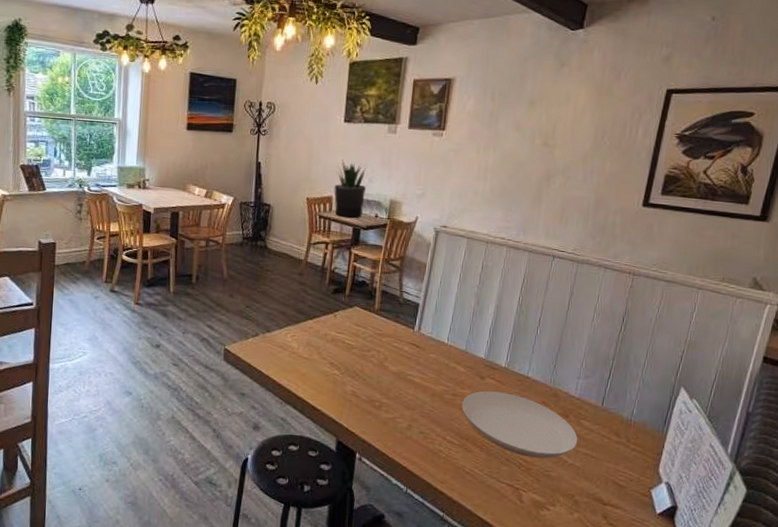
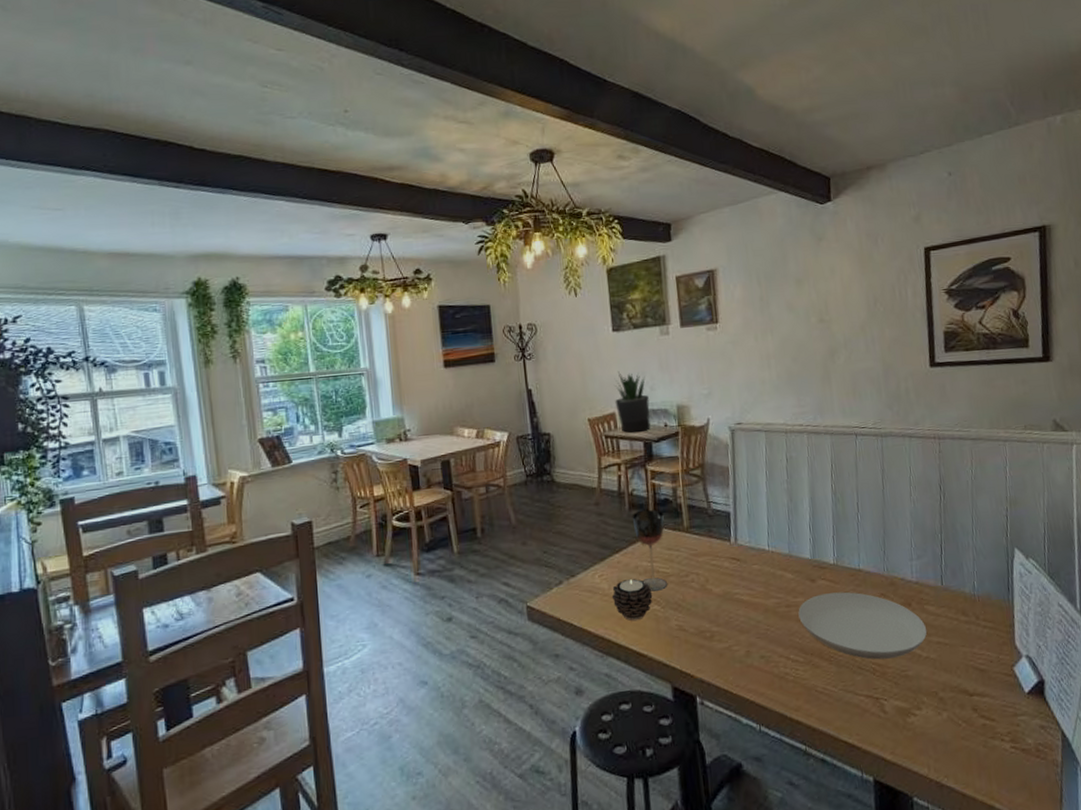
candle: none [299,343,336,380] -> present [611,579,653,622]
wineglass: none [328,287,359,359] -> present [632,509,668,592]

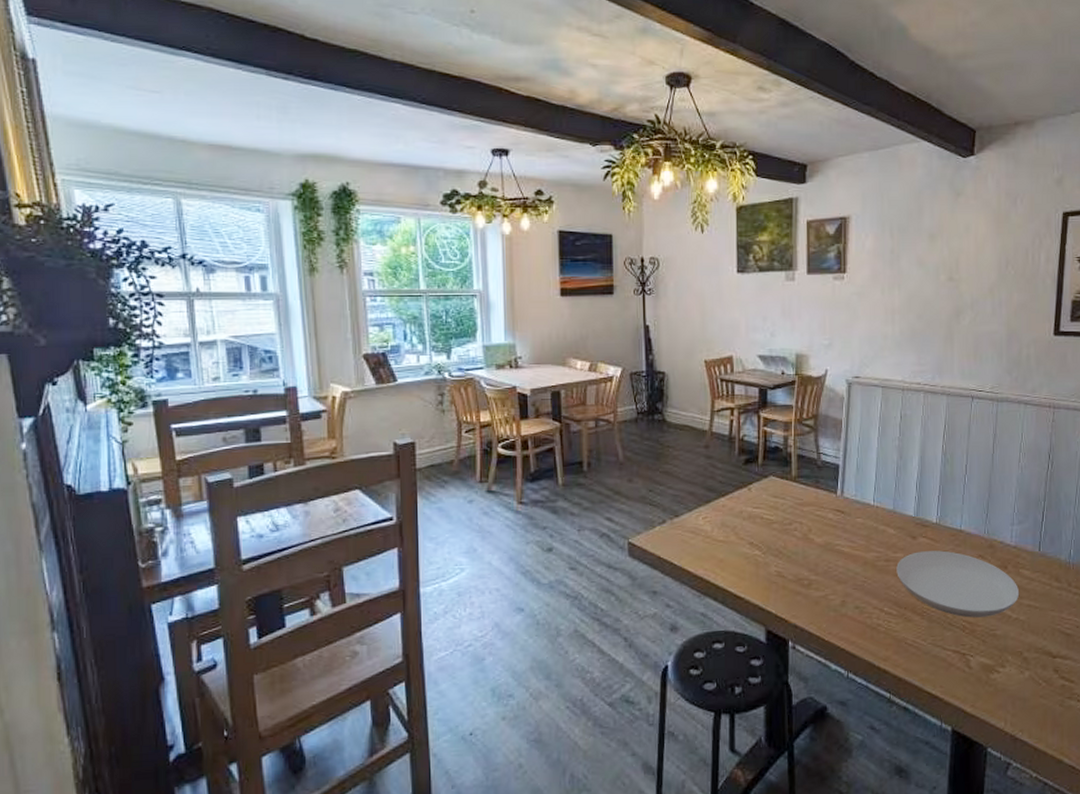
candle: present [611,579,653,622] -> none [714,523,755,565]
planter: present [615,371,651,434] -> none [733,314,768,379]
wineglass: present [632,509,668,592] -> none [741,456,773,537]

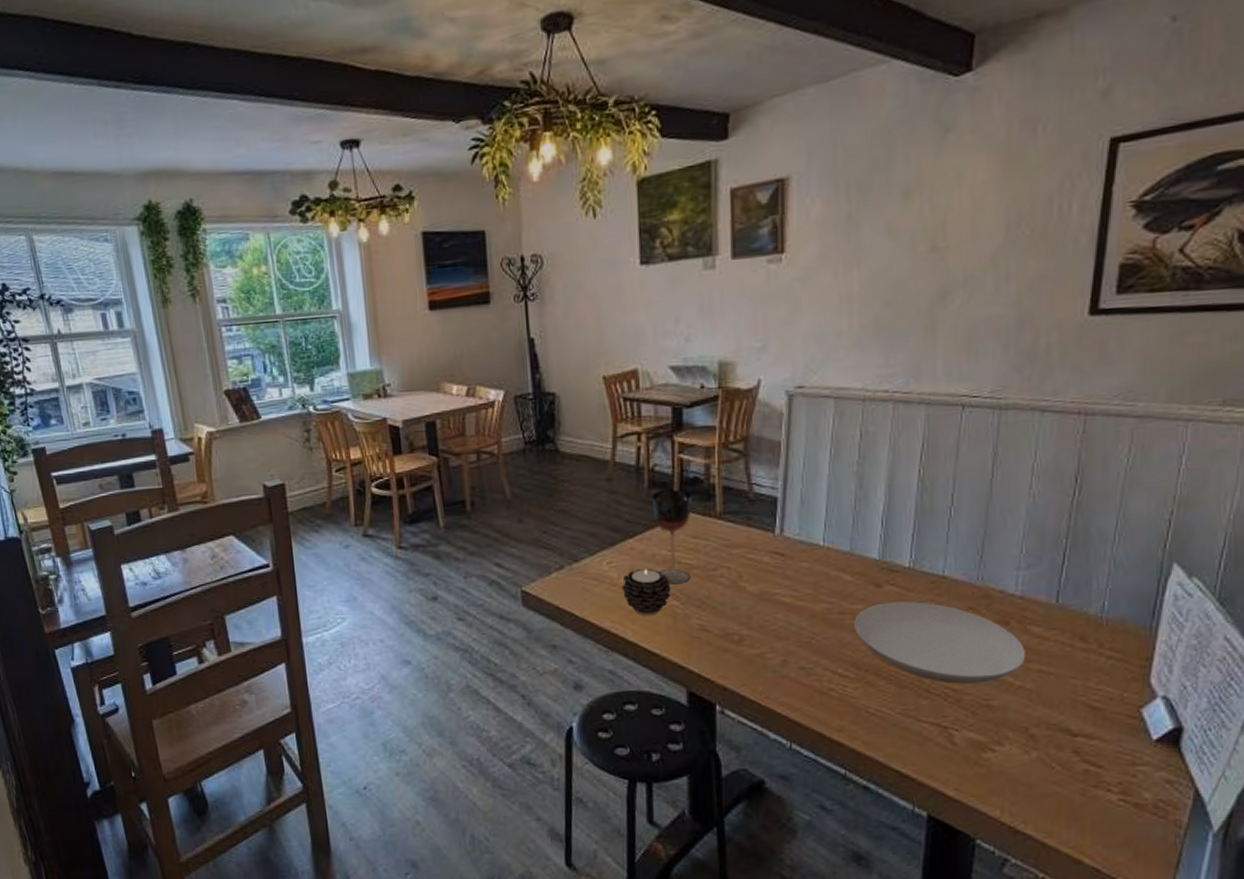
candle: none [714,523,755,565] -> present [621,569,671,616]
wineglass: none [741,456,773,537] -> present [651,489,692,585]

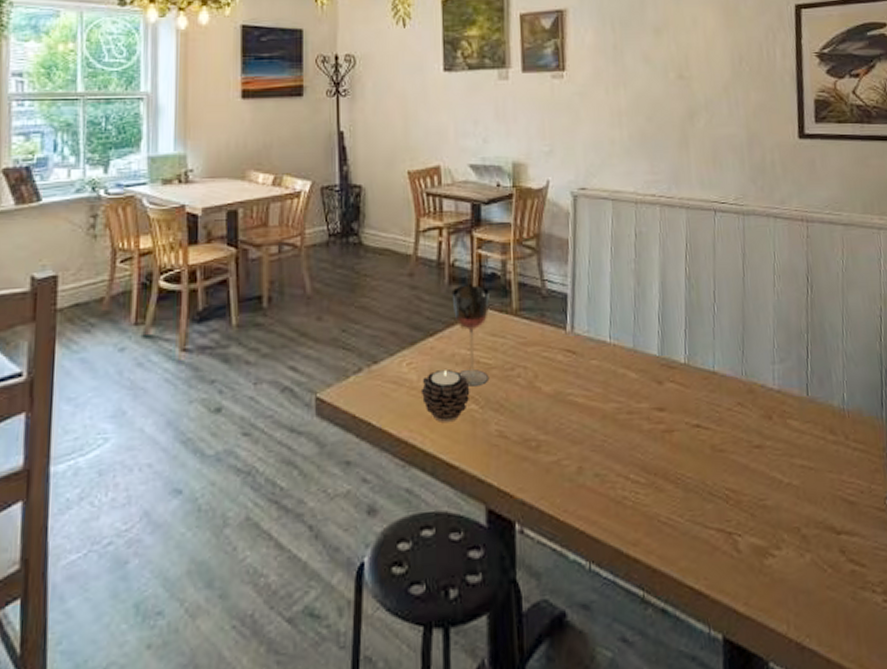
saucer: present [854,601,1027,684] -> none [641,398,790,485]

